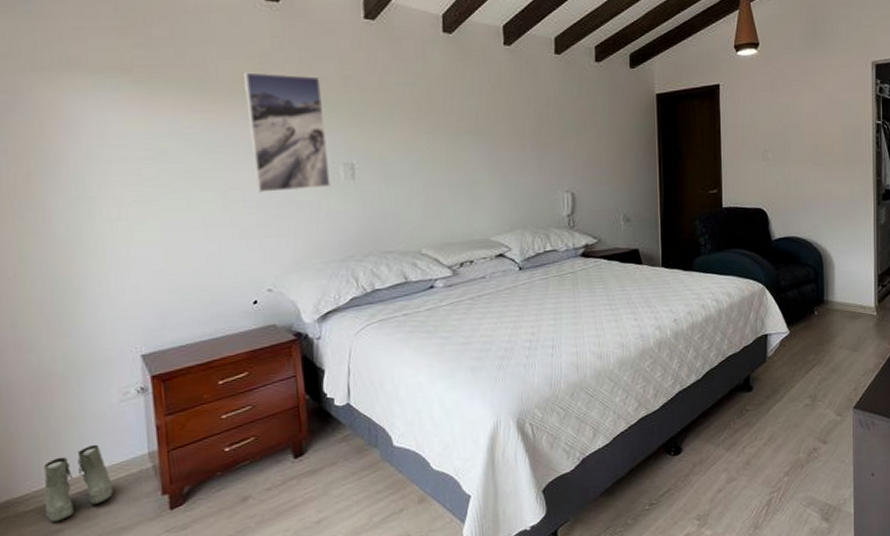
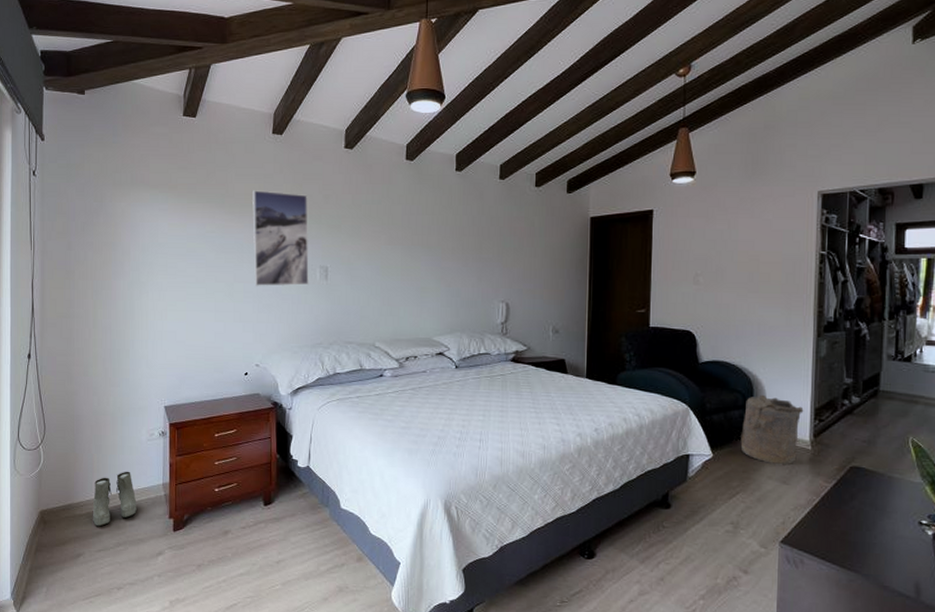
laundry hamper: none [814,266,868,334] -> present [740,394,804,465]

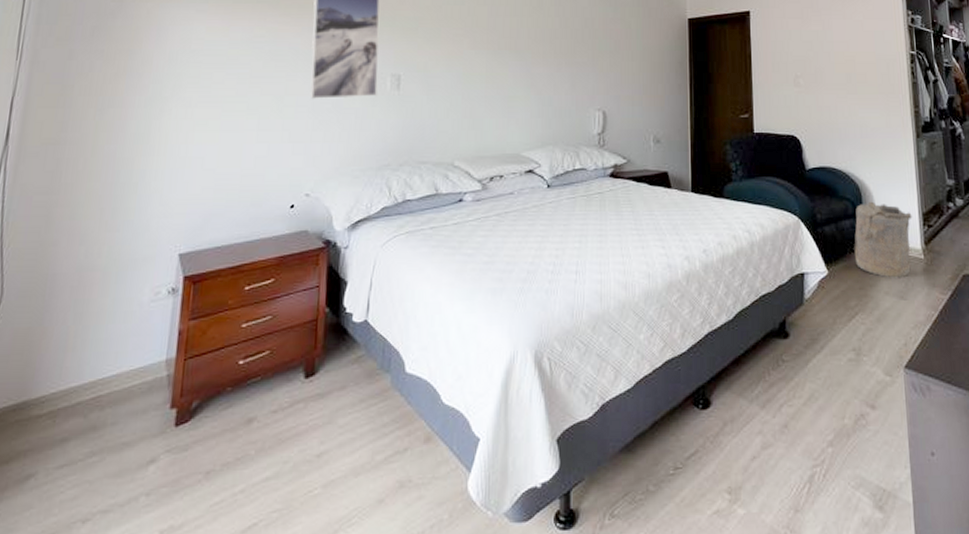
boots: present [92,471,137,527] -> none [56,346,126,431]

